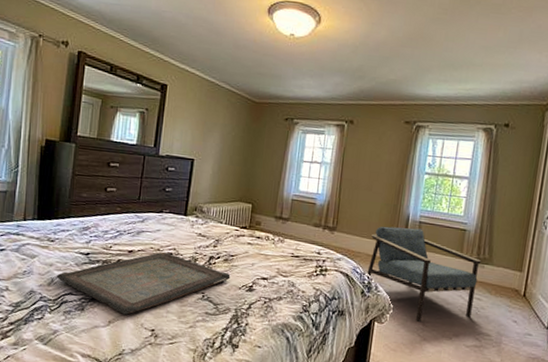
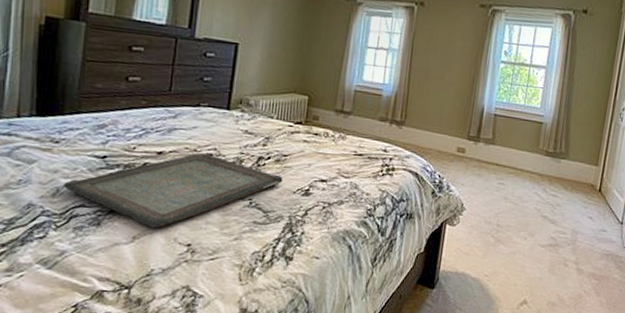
armchair: present [367,226,482,322] -> none [438,119,558,222]

